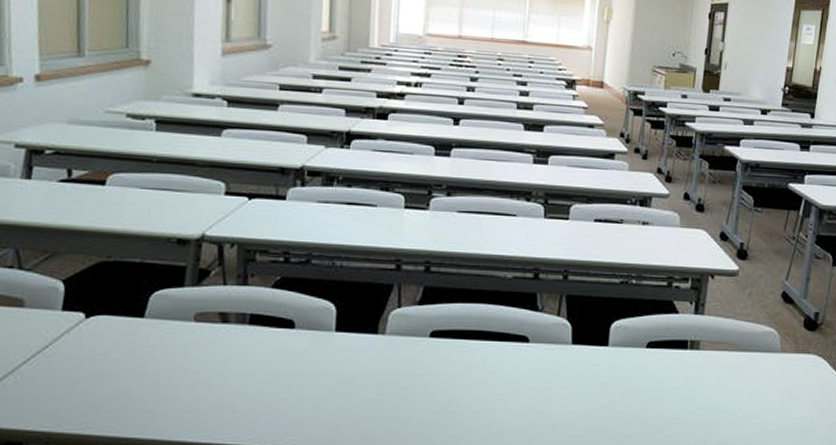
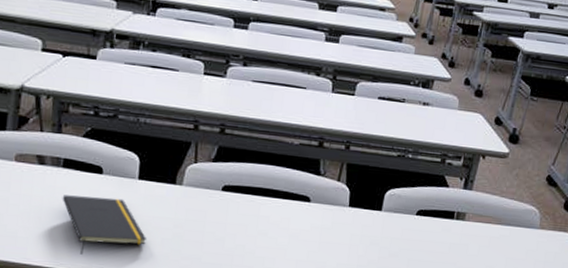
notepad: none [248,355,346,426] -> present [62,195,146,255]

